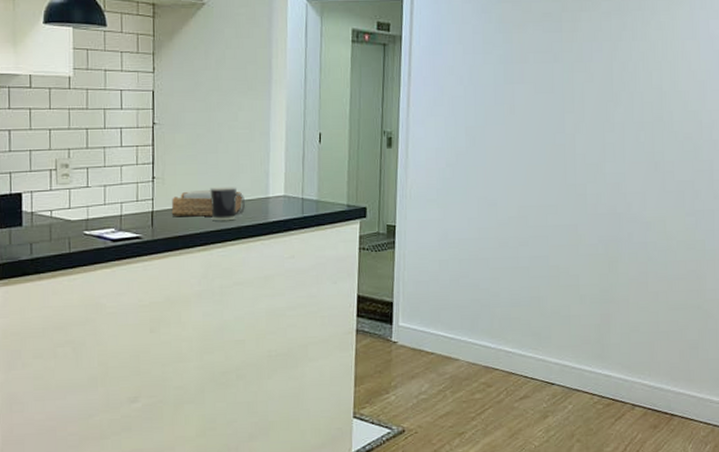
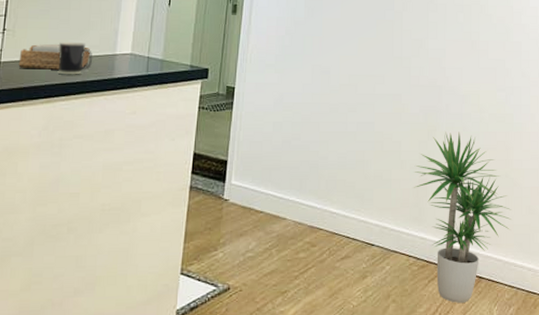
potted plant: none [594,262,706,442] -> present [413,131,512,303]

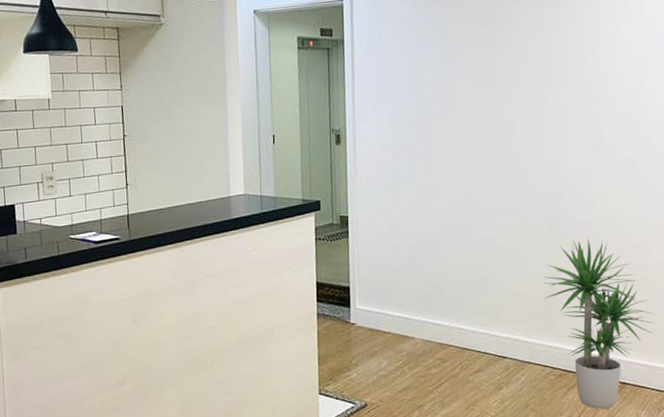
napkin holder: present [18,43,90,70] -> none [144,192,207,219]
mug: present [58,42,93,75] -> none [177,189,210,221]

